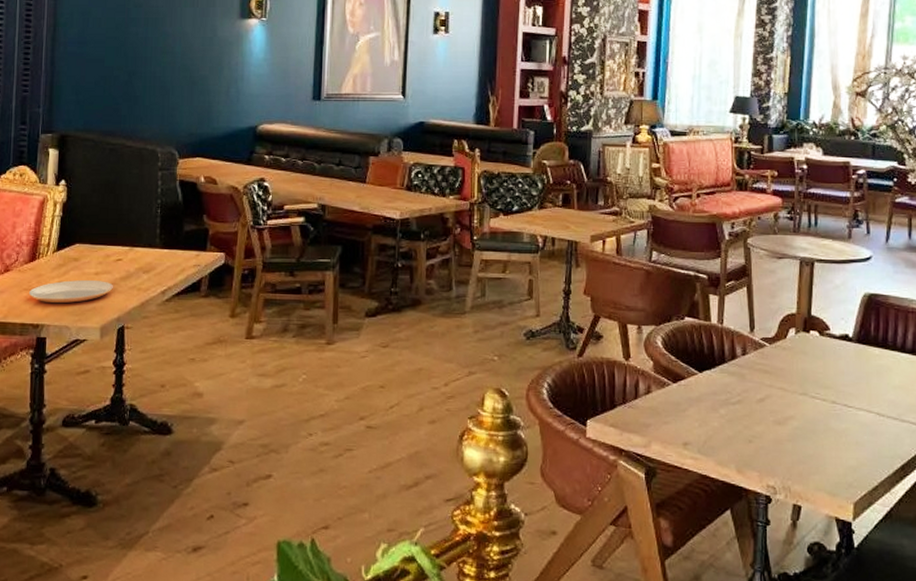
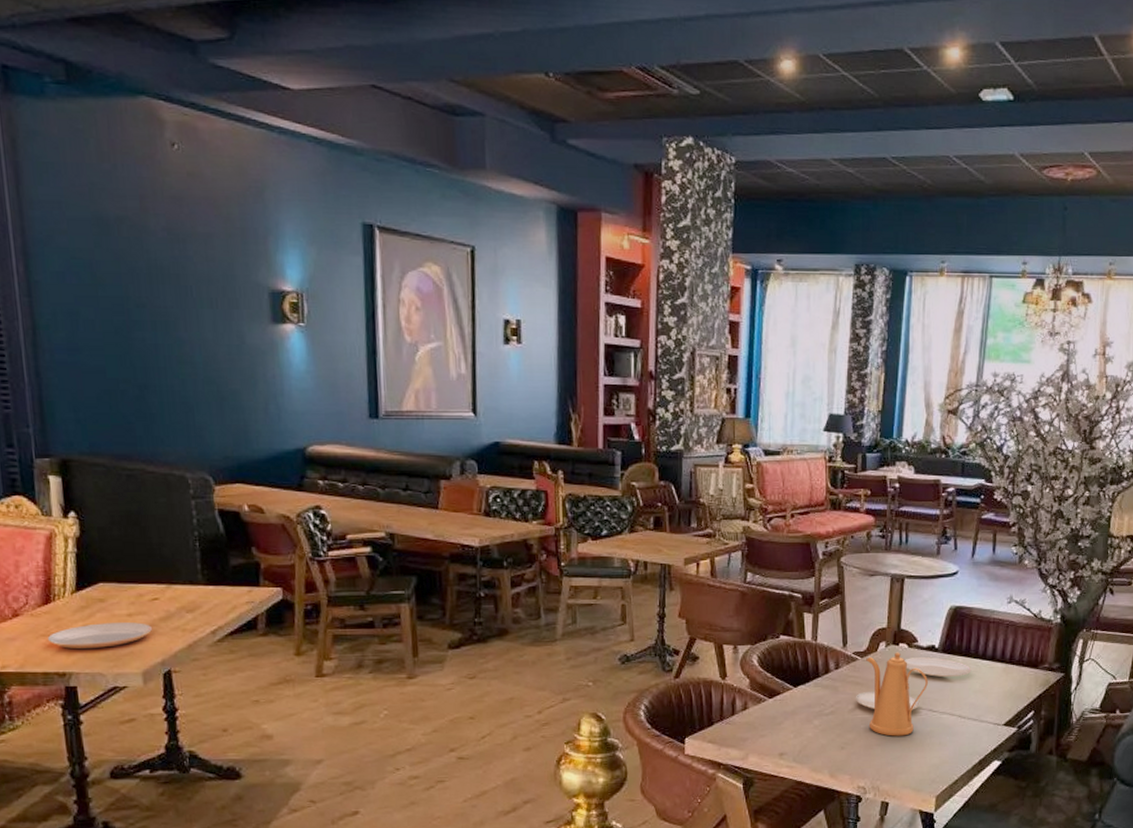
plate: none [763,380,834,404] -> present [855,691,920,710]
coffee pot: none [775,340,842,432] -> present [866,652,928,736]
plate: none [816,345,890,371] -> present [904,656,972,678]

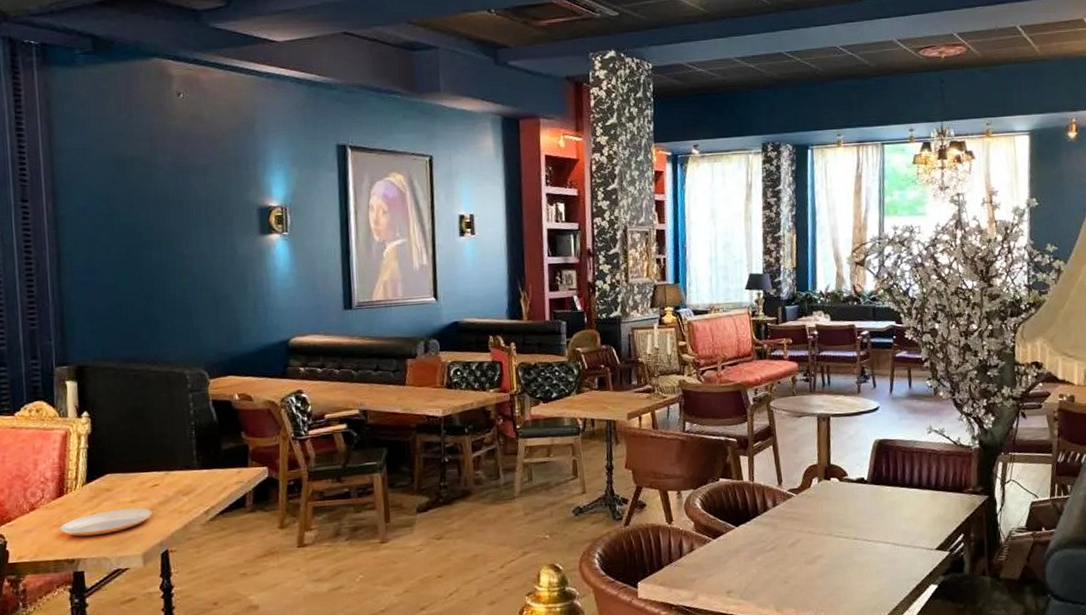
plate: present [855,691,920,710] -> none [793,525,855,543]
coffee pot: present [866,652,928,736] -> none [801,486,861,568]
plate: present [904,656,972,678] -> none [837,489,901,508]

